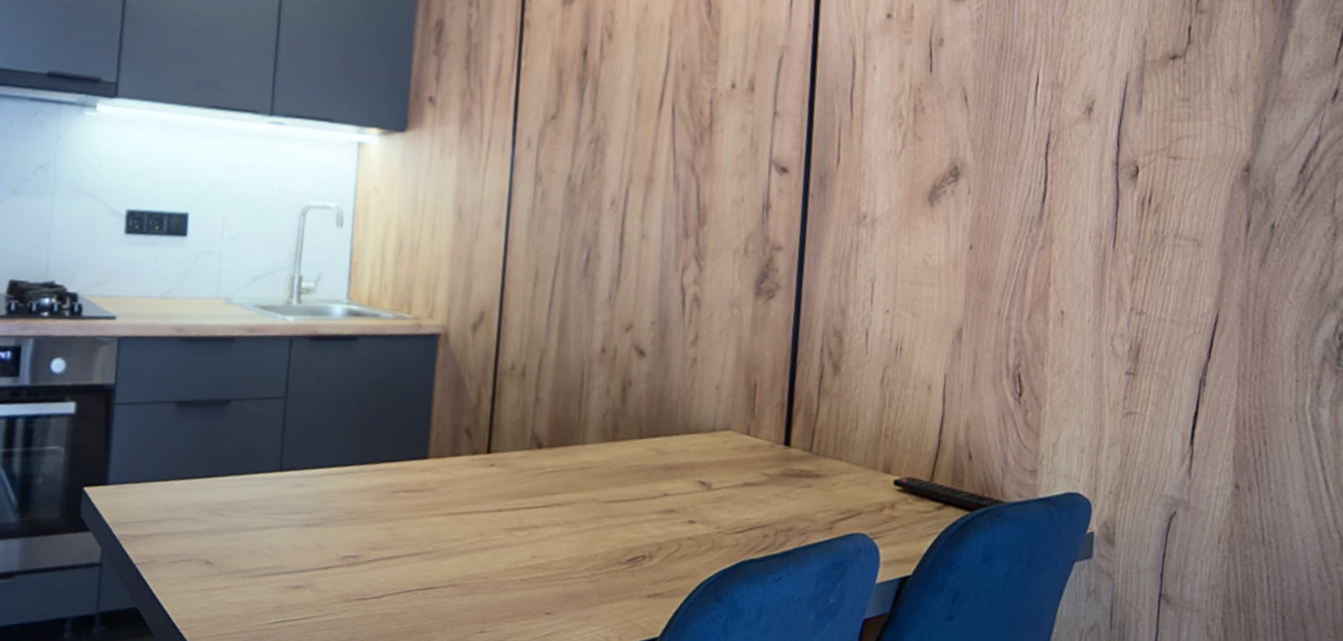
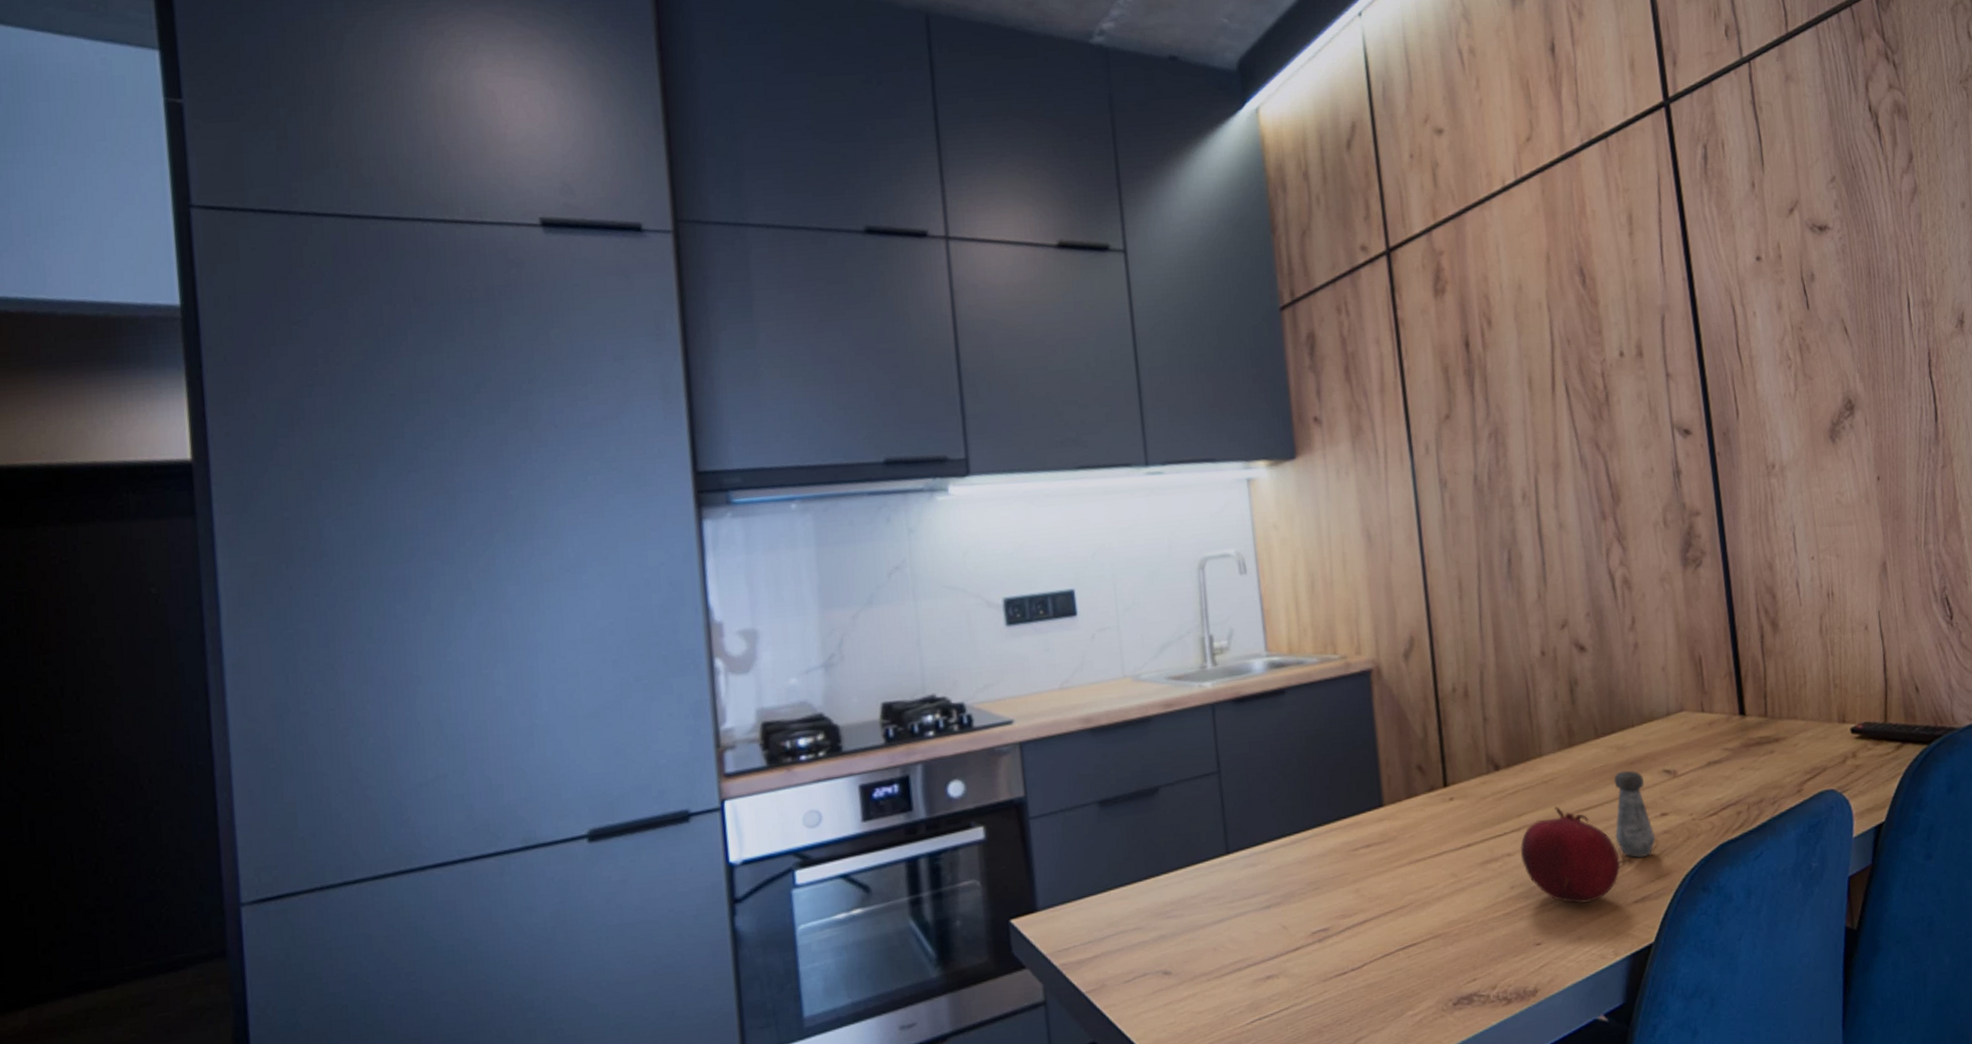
fruit: none [546,492,641,588] -> present [1520,806,1620,904]
salt shaker: none [640,473,680,557] -> present [1613,770,1656,859]

